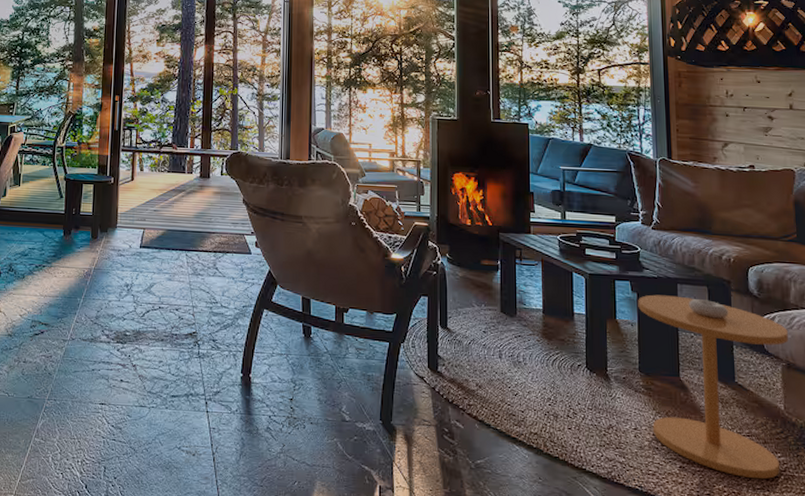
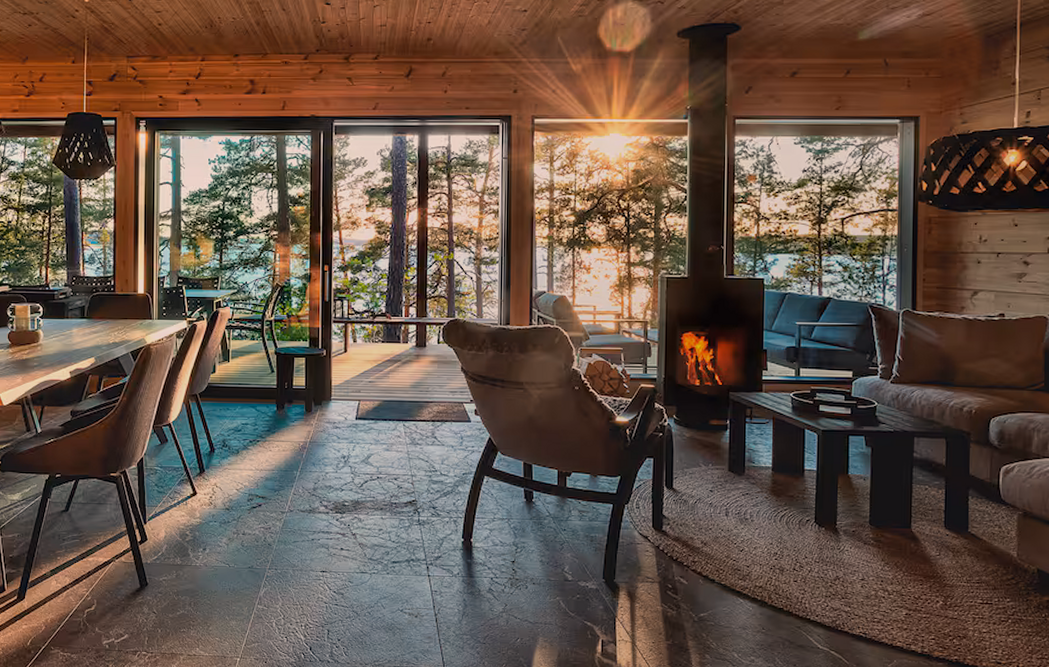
side table: present [638,294,788,480] -> none [872,448,1027,624]

